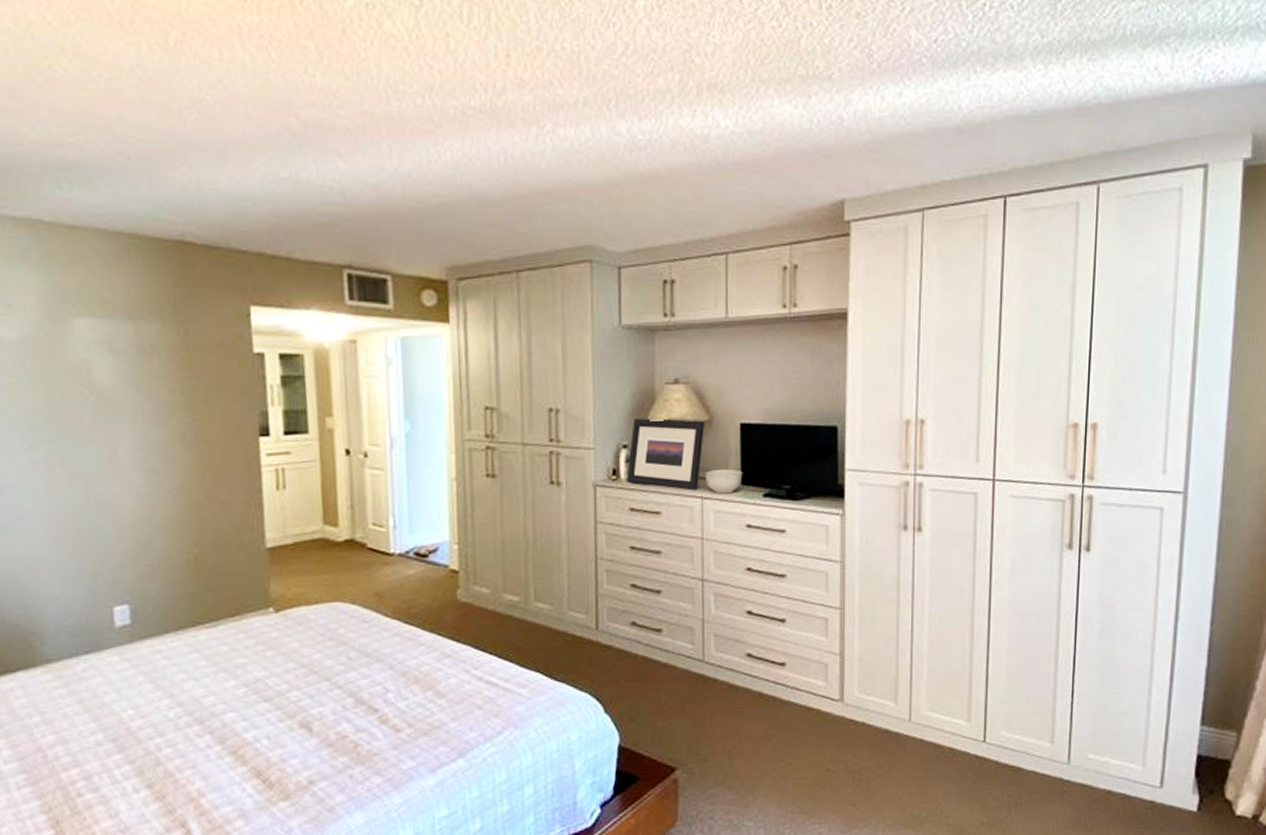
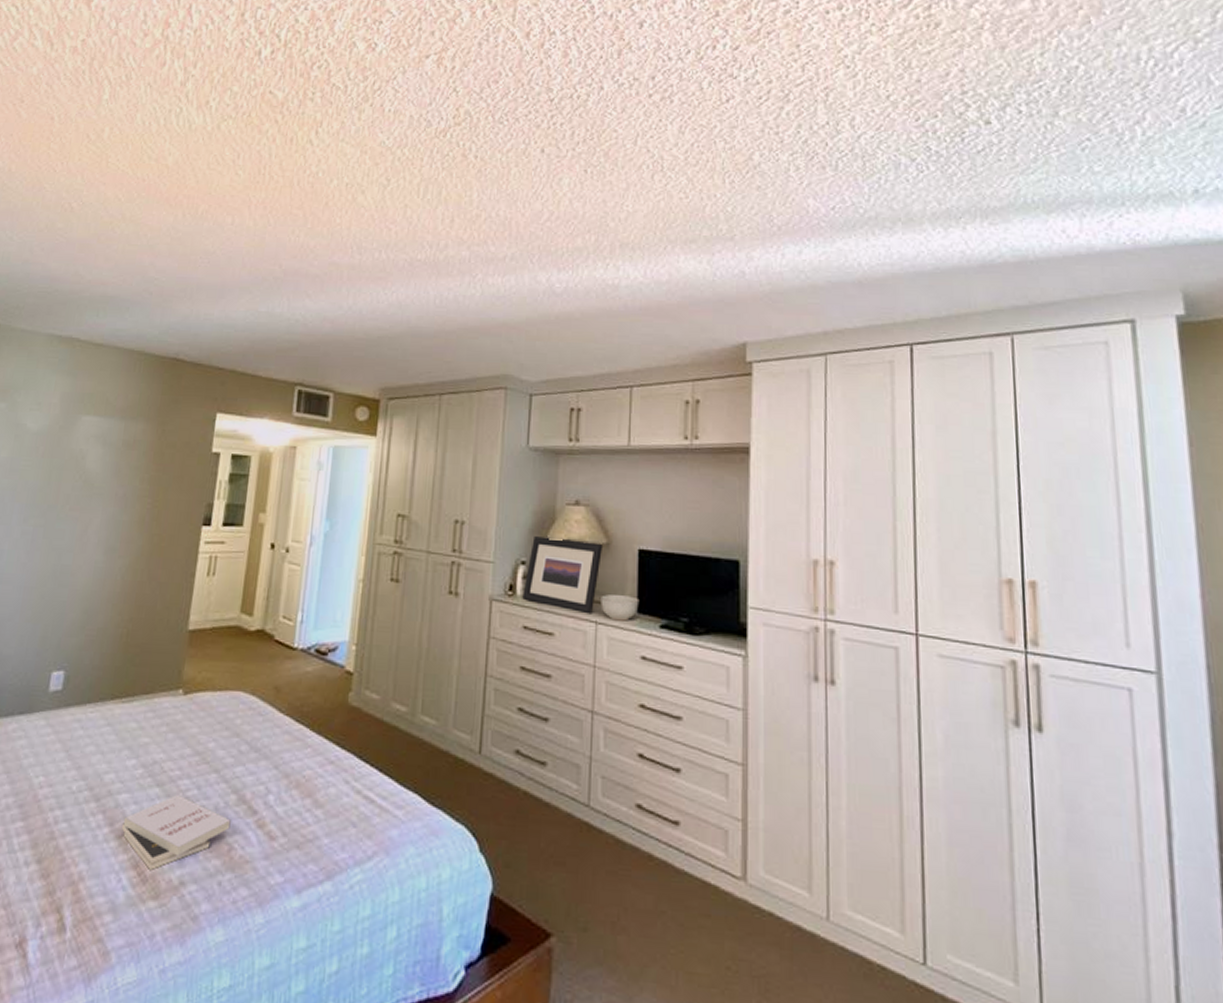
books: none [233,705,352,777] -> present [121,794,231,871]

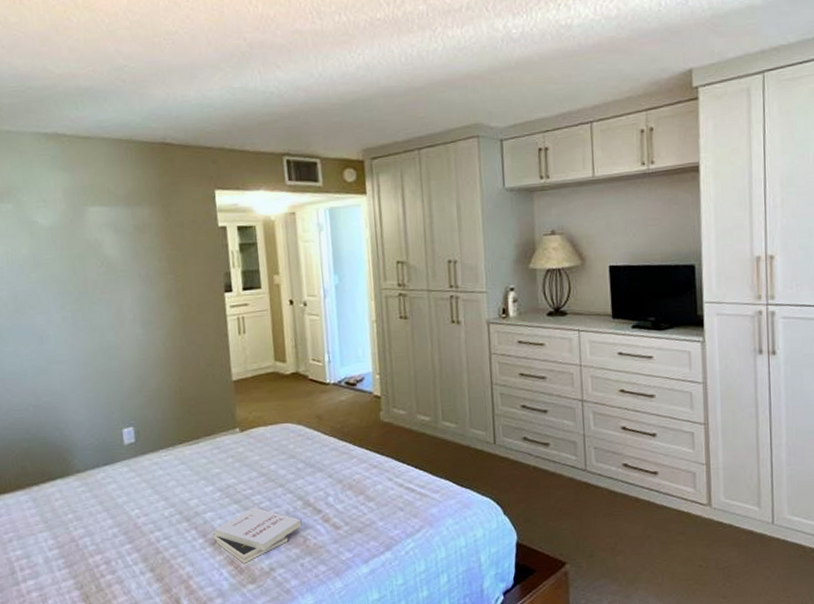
picture frame: present [522,536,604,614] -> none [514,265,579,325]
bowl: present [600,594,640,621] -> none [581,305,614,327]

